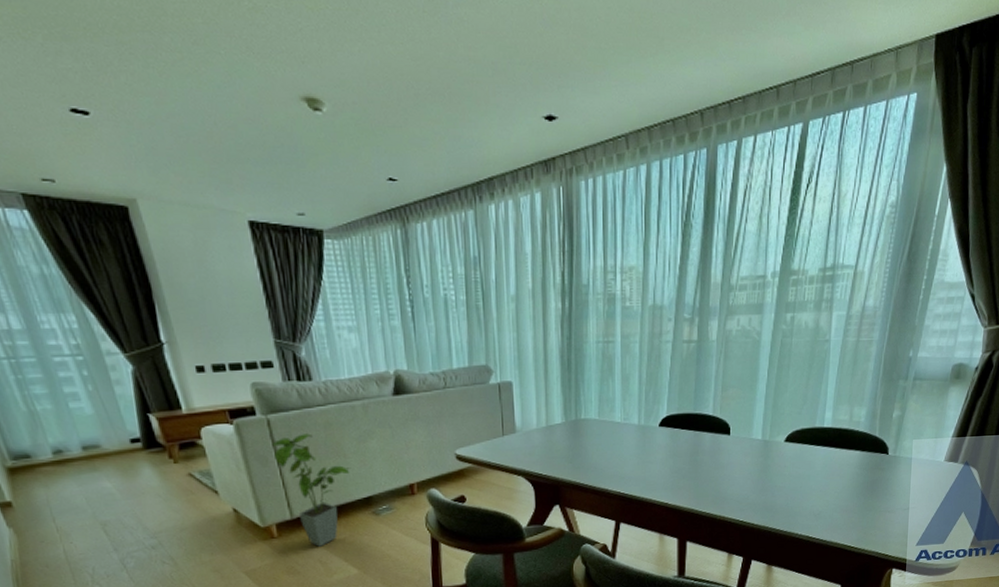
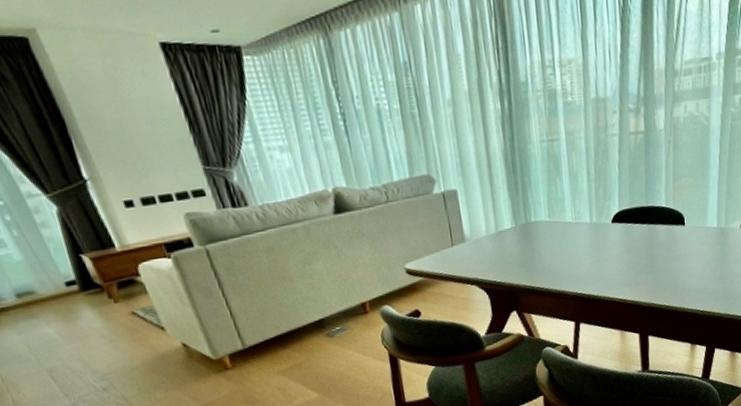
house plant: present [272,433,350,547] -> none [214,260,299,374]

